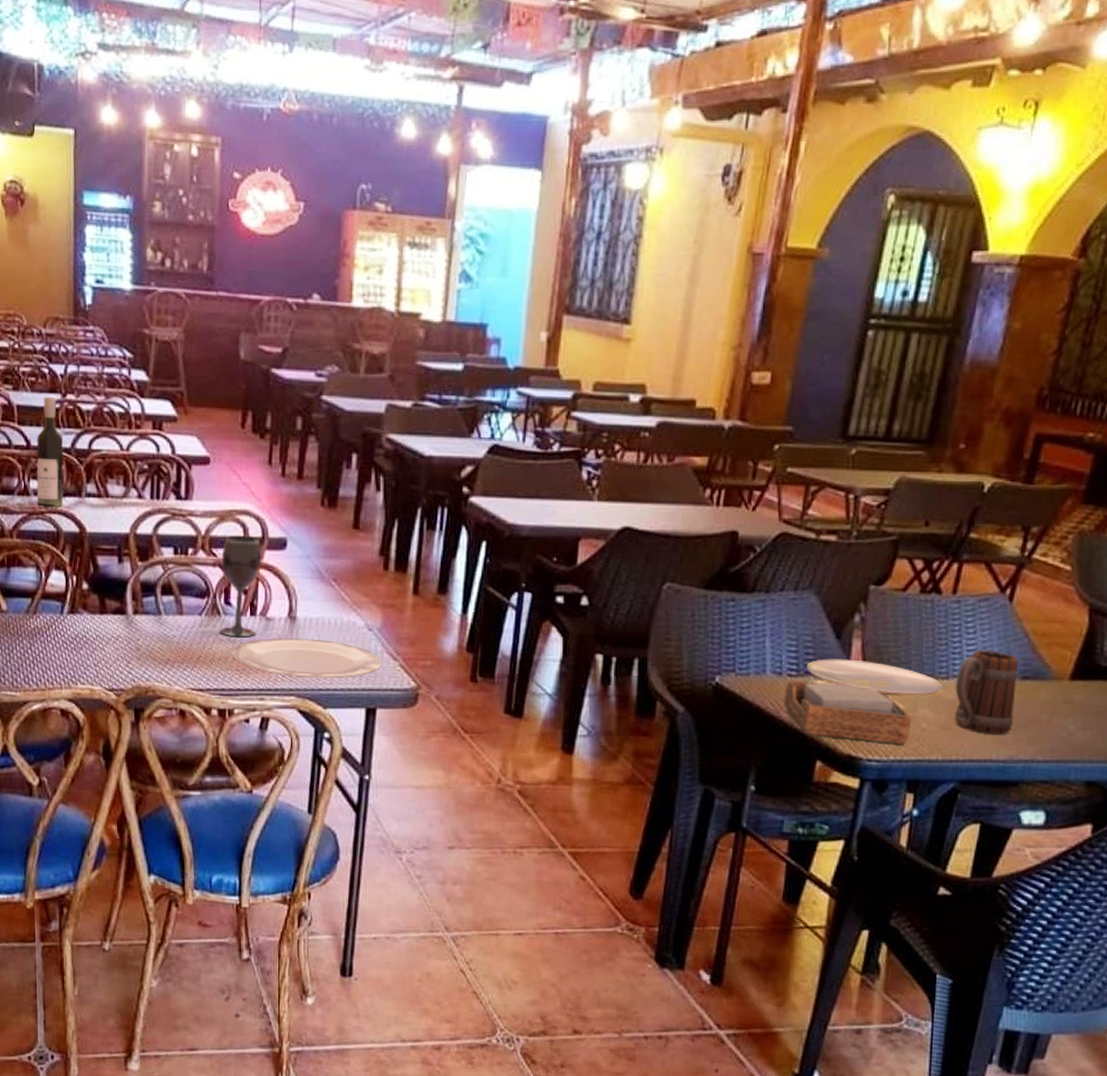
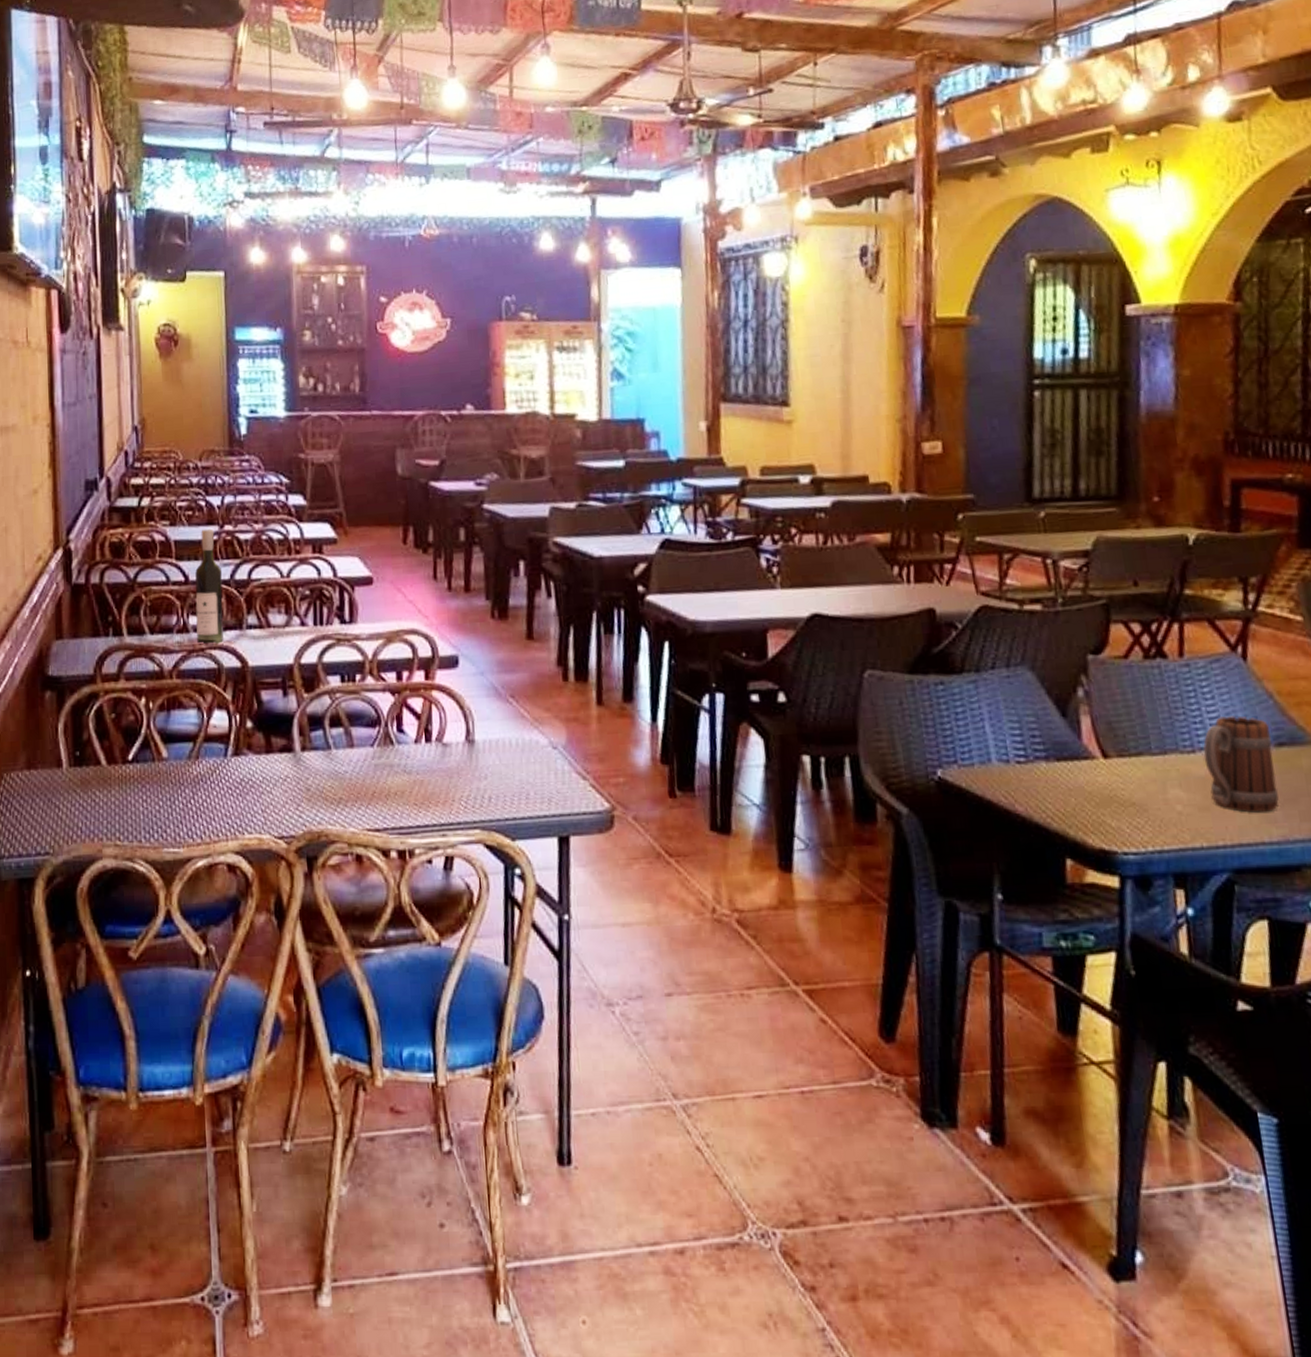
wine glass: present [219,535,262,637] -> none [391,656,434,768]
plate: present [232,638,382,679] -> none [408,763,571,808]
napkin holder: present [783,680,911,745] -> none [1015,767,1165,833]
plate: present [806,659,943,696] -> none [1034,739,1191,777]

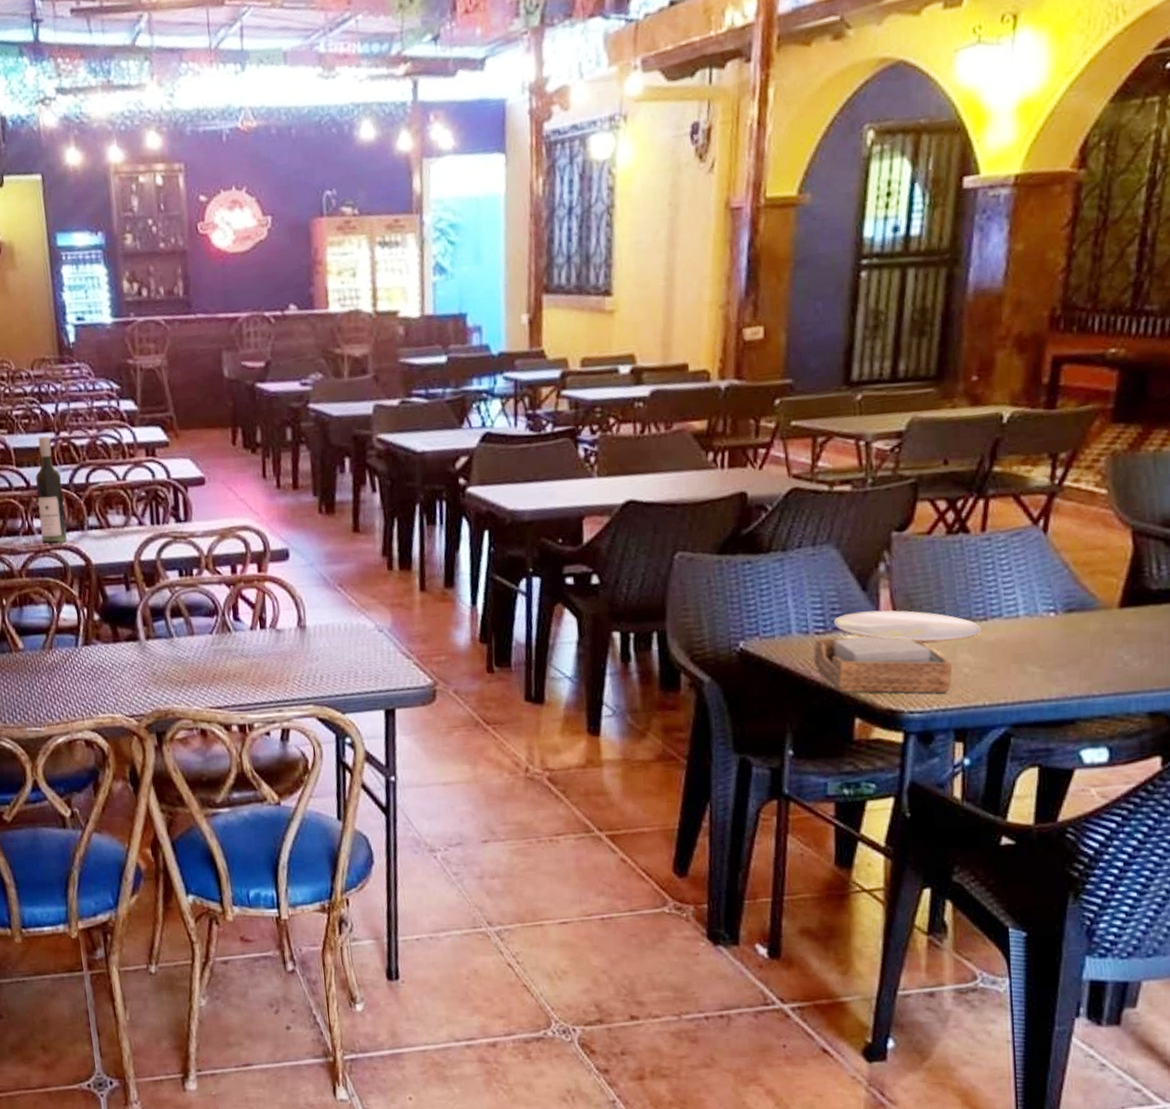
napkin holder: none [1015,767,1165,833] -> present [812,636,952,694]
plate: none [1034,739,1191,777] -> present [833,610,982,644]
beer mug: present [1203,716,1279,813] -> none [995,585,1063,673]

